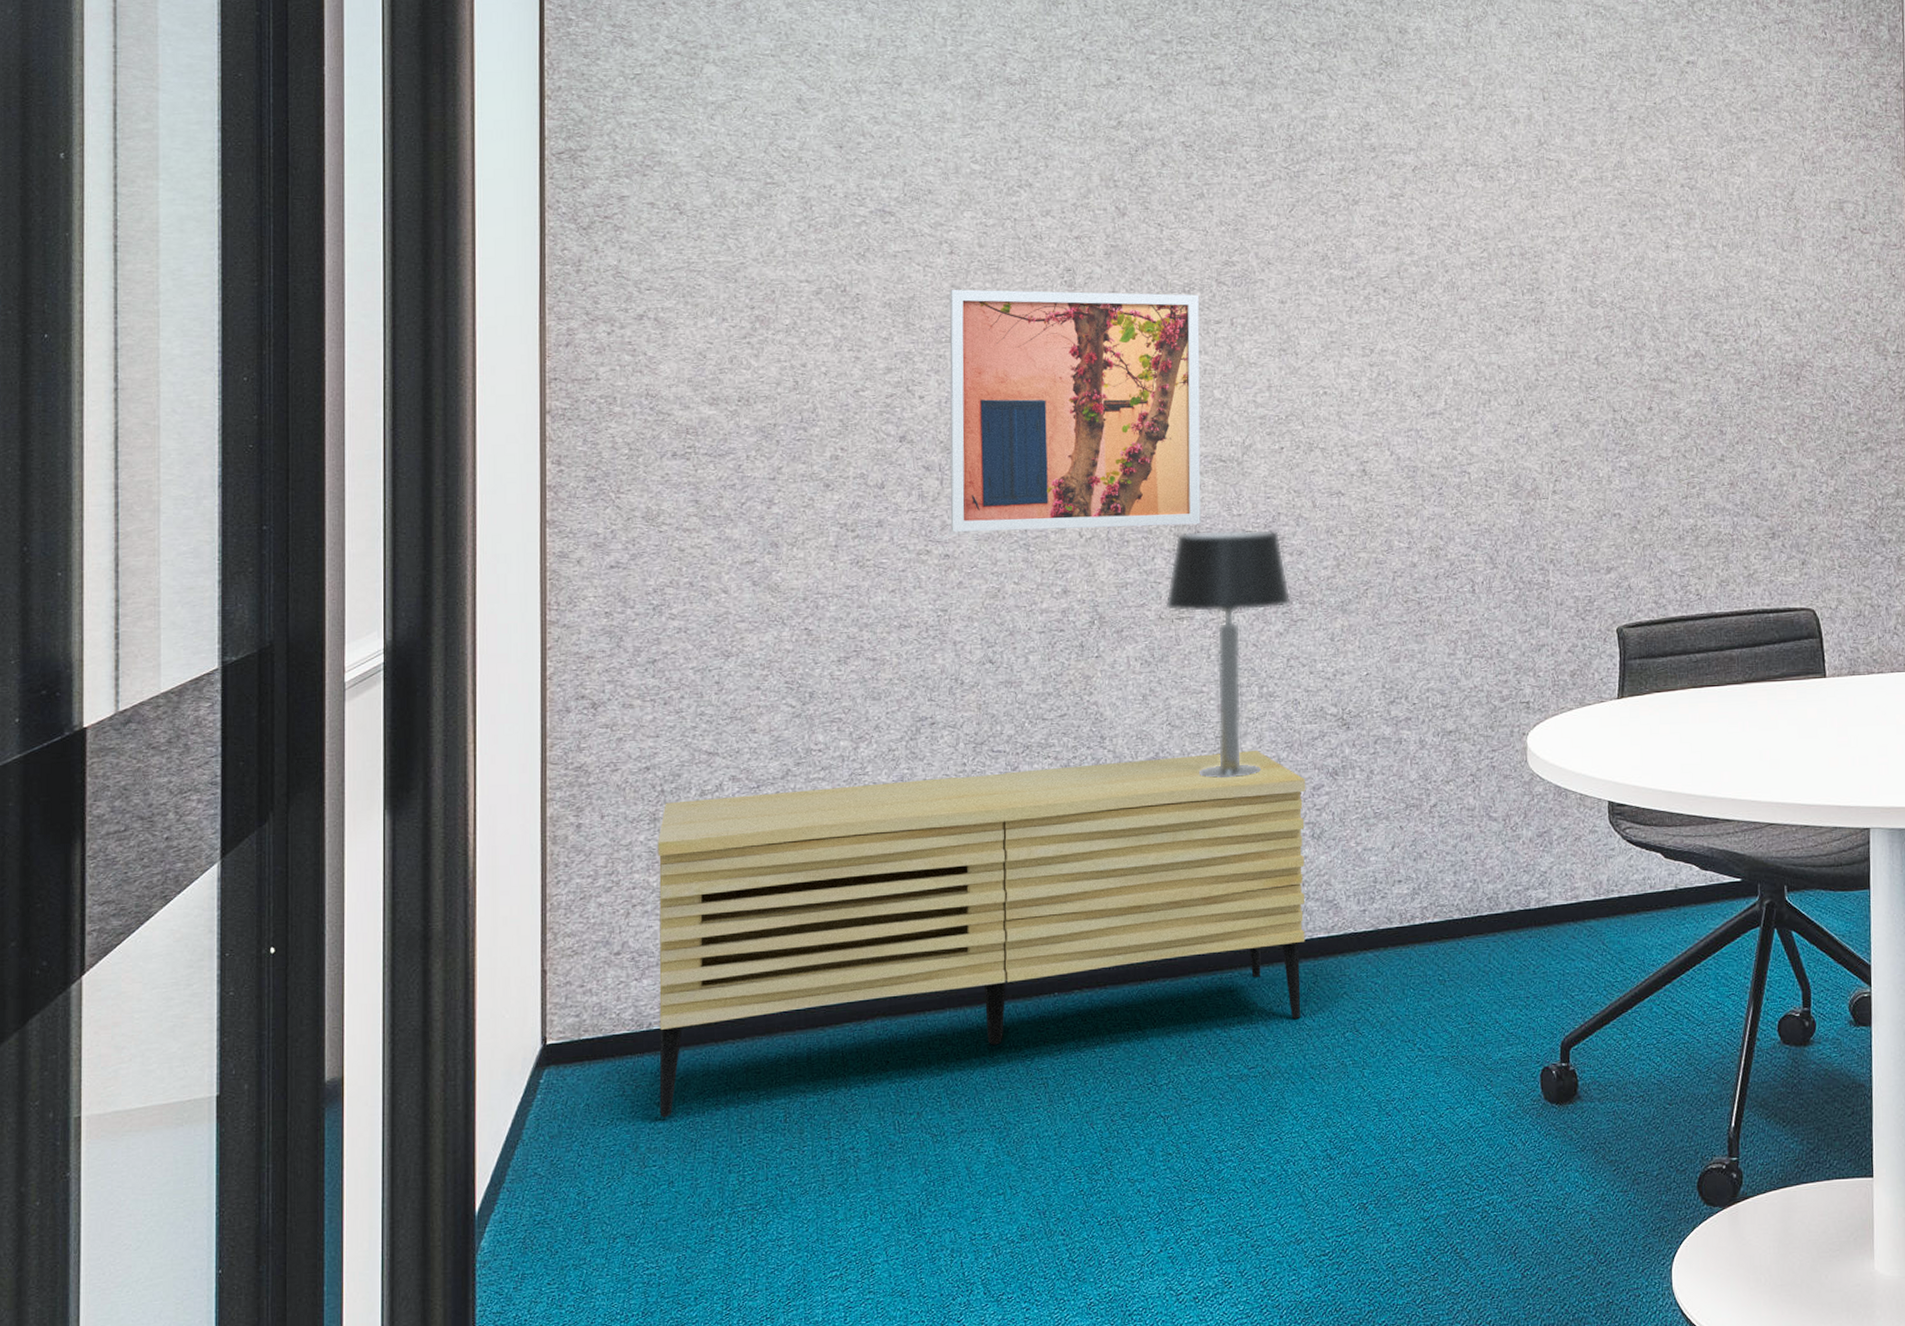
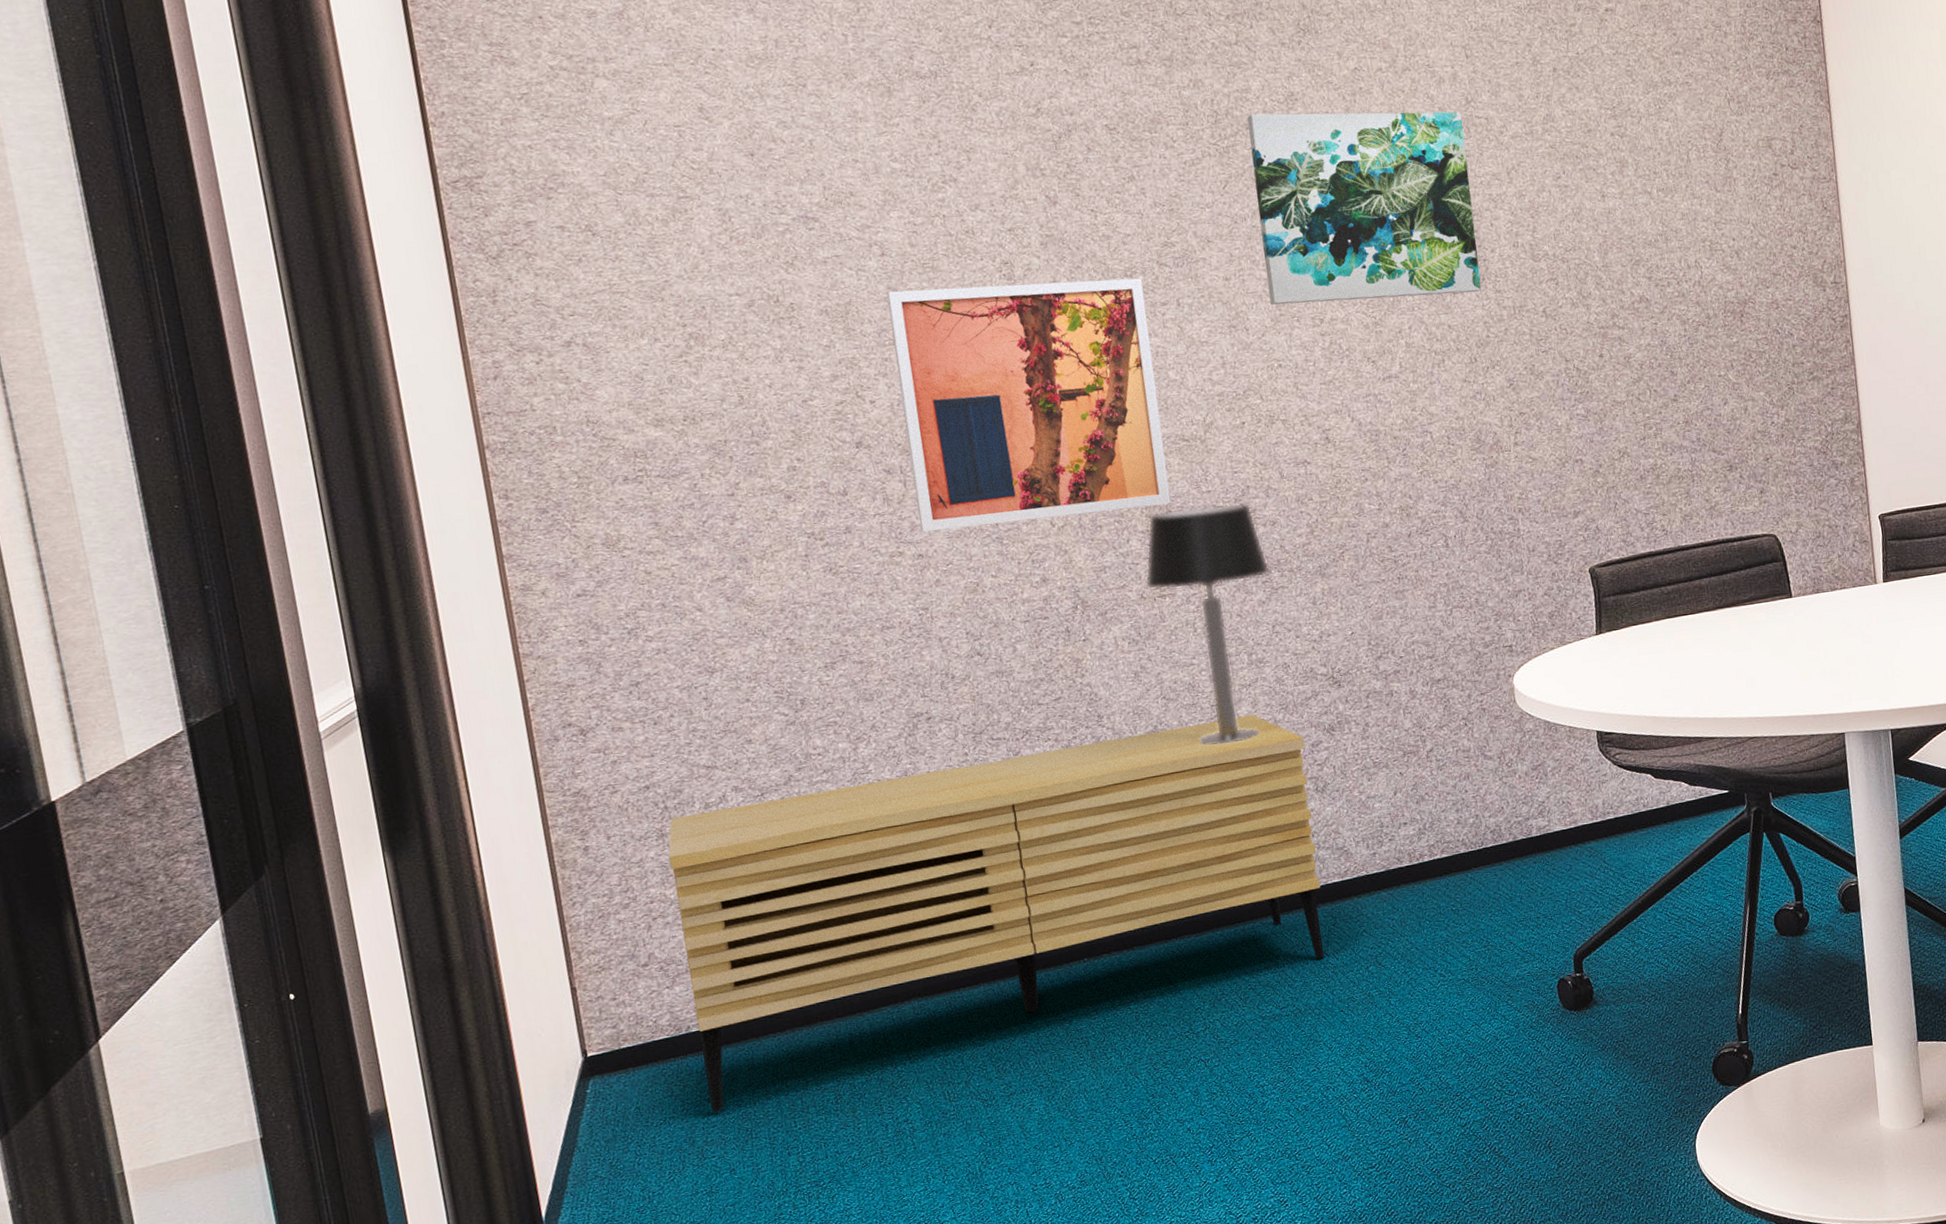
wall art: none [1320,141,1536,334] -> present [1247,111,1482,305]

